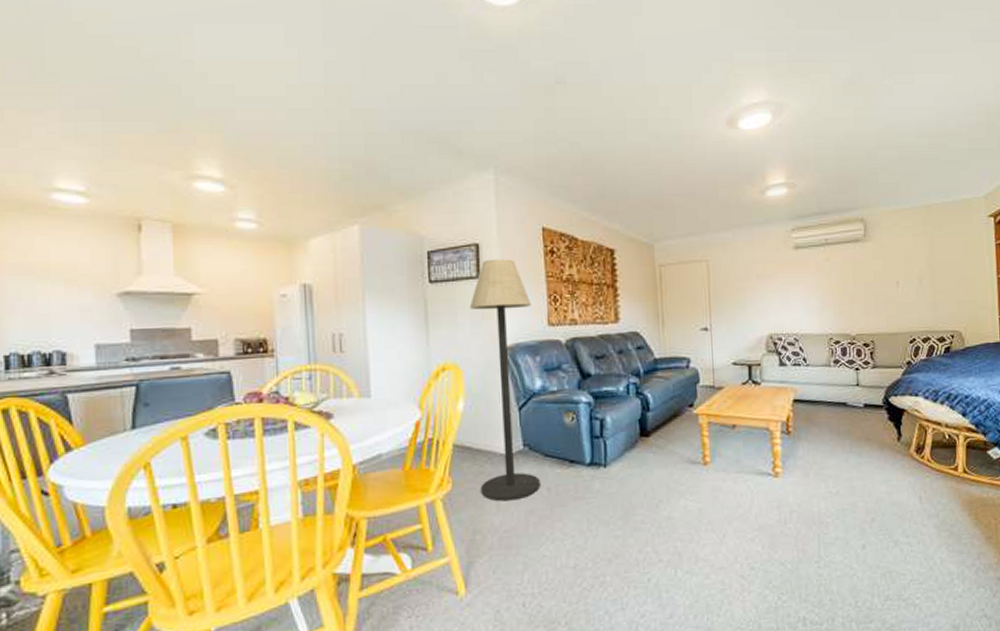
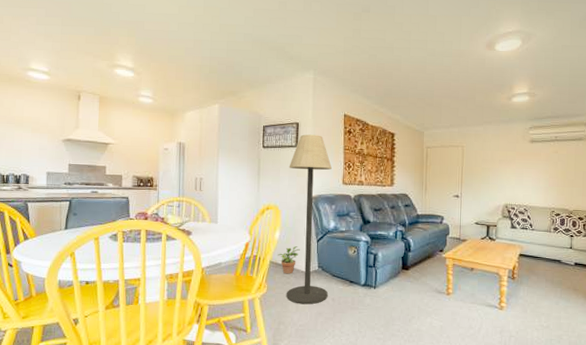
potted plant: none [464,419,495,461] -> present [278,246,300,274]

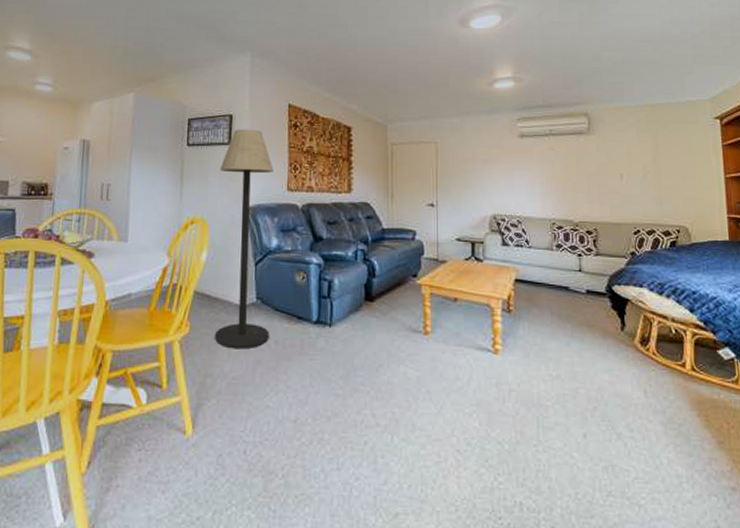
potted plant: present [278,246,300,274] -> none [204,271,233,309]

